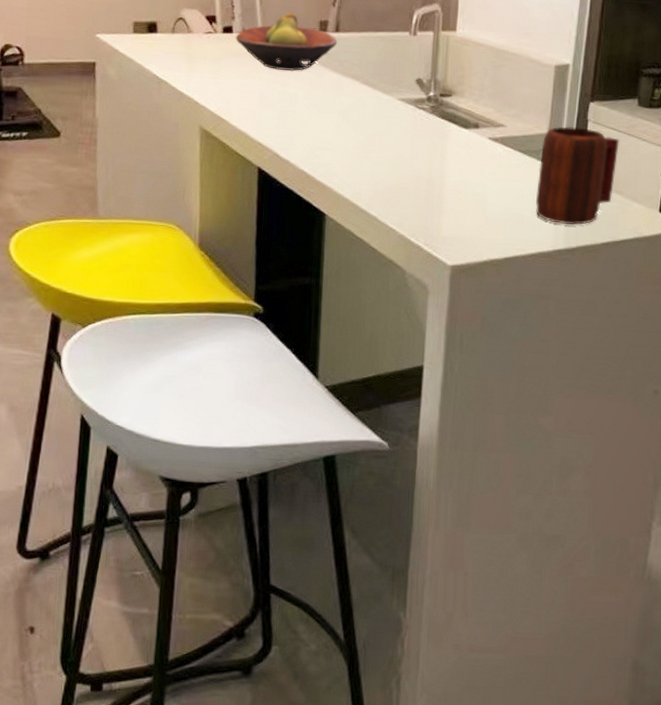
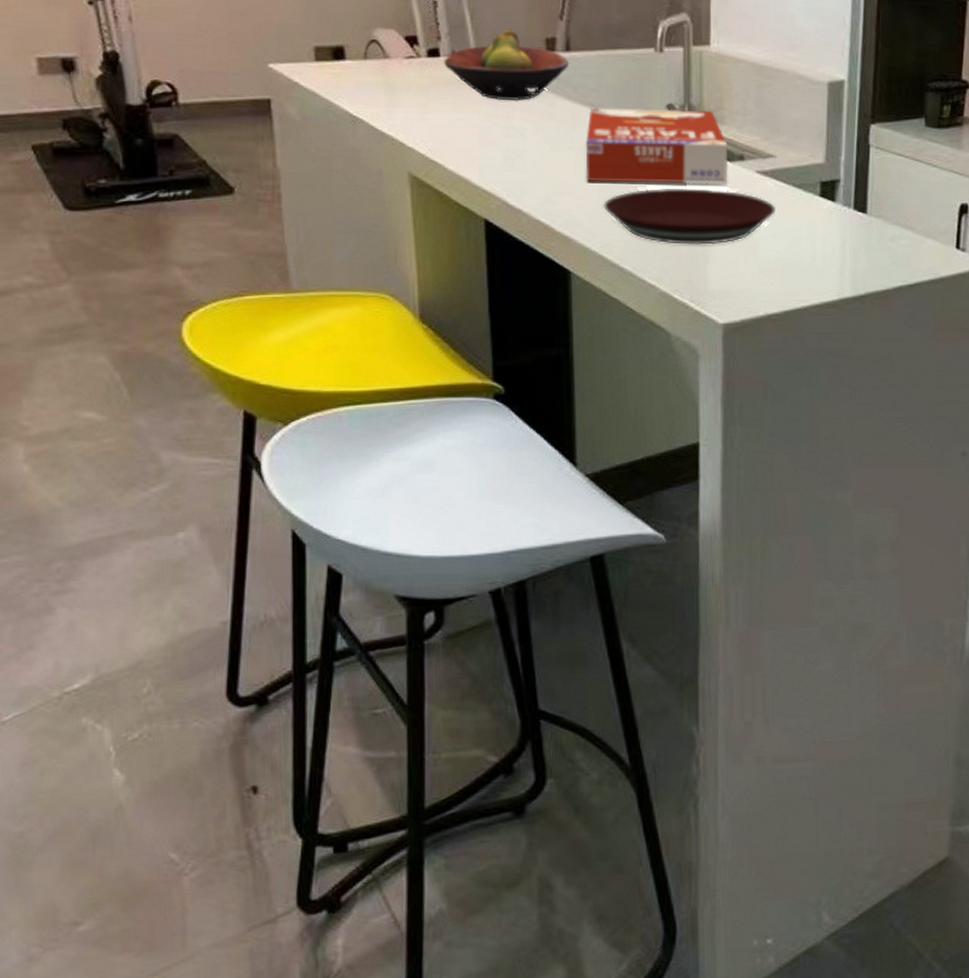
cereal box: none [345,79,466,147] -> present [586,108,728,184]
plate: none [357,148,503,198] -> present [603,187,775,245]
mug: present [536,126,619,226] -> none [816,154,907,269]

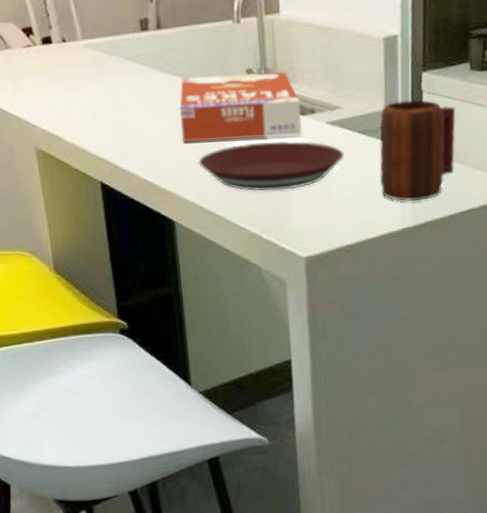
fruit bowl: present [443,29,570,102] -> none [55,14,161,77]
mug: none [816,154,907,269] -> present [379,100,456,202]

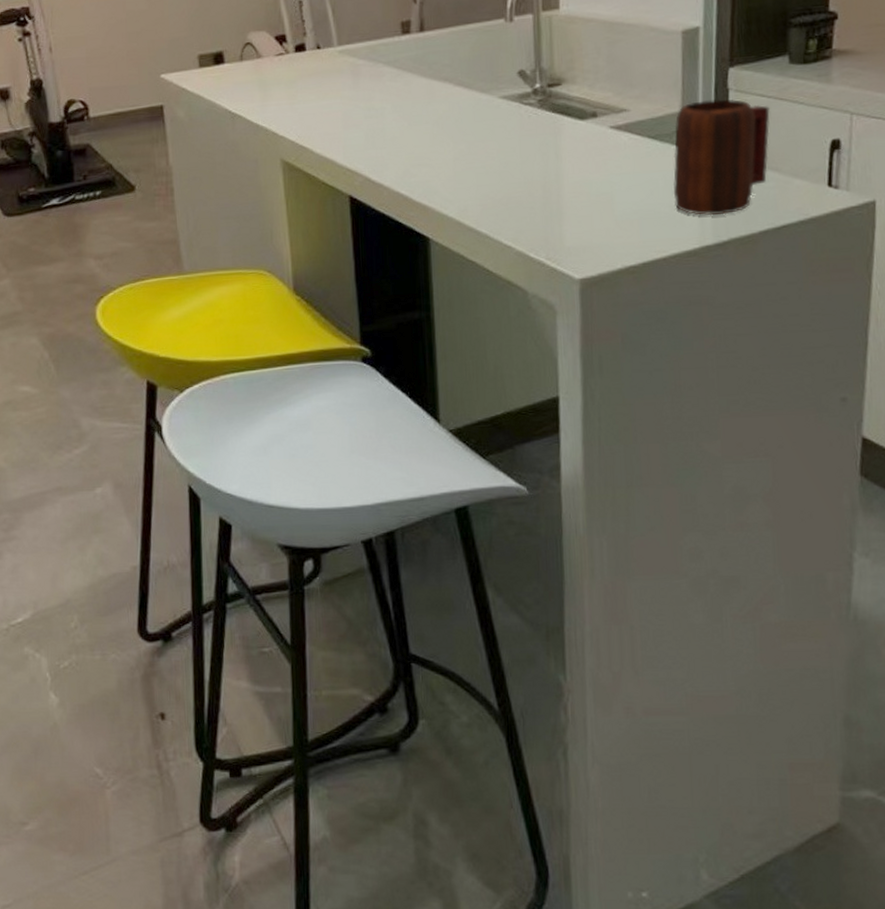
cereal box: present [179,72,302,142] -> none [441,72,581,151]
plate: present [198,140,344,191] -> none [459,147,631,205]

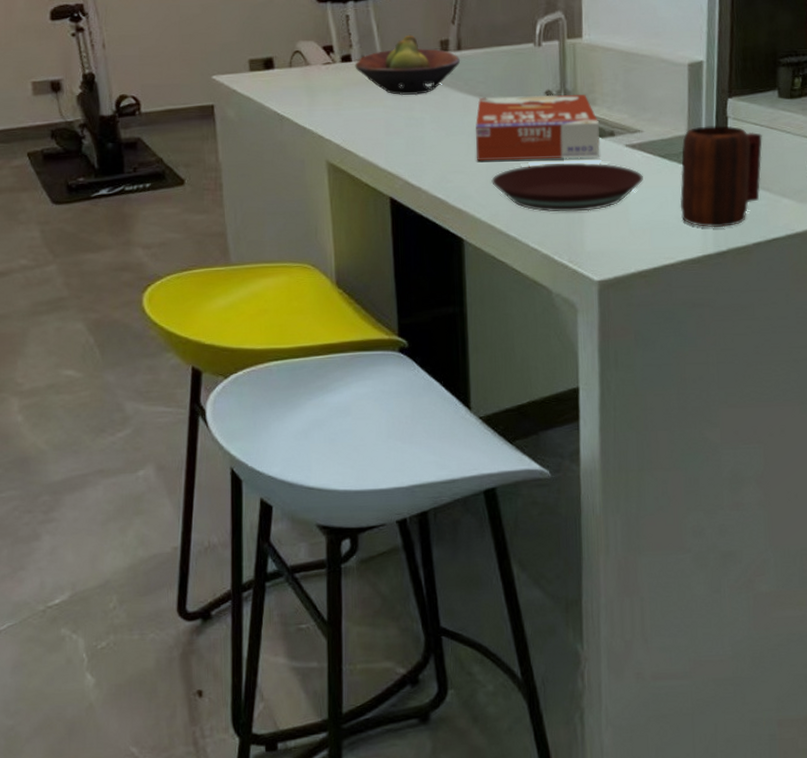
fruit bowl: none [309,17,424,84] -> present [355,34,461,96]
cereal box: none [441,72,581,151] -> present [475,94,600,160]
plate: none [459,147,631,205] -> present [491,162,643,212]

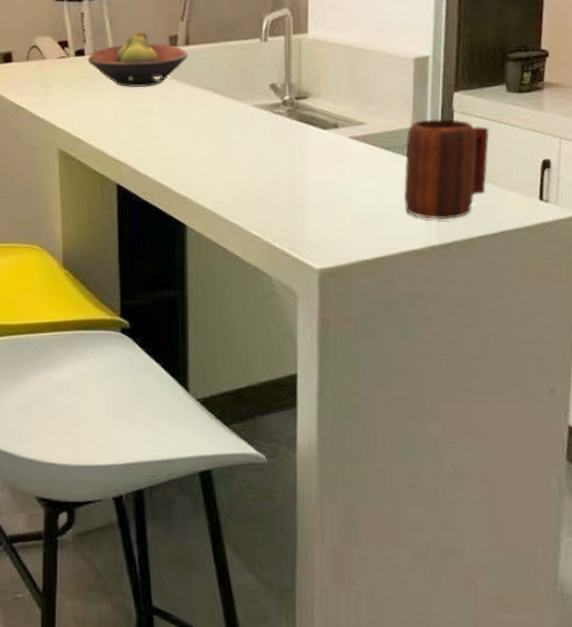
cereal box: present [475,94,600,160] -> none [201,87,324,150]
plate: present [491,162,643,212] -> none [215,153,366,201]

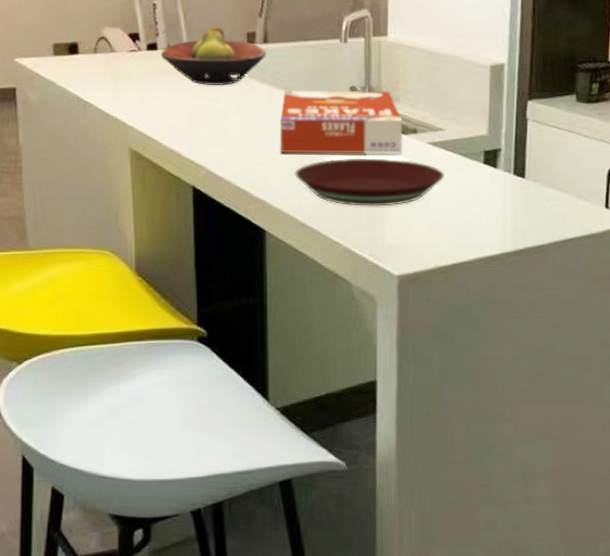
cereal box: none [201,87,324,150] -> present [280,90,403,154]
plate: none [215,153,366,201] -> present [295,157,444,207]
mug: present [404,119,489,220] -> none [480,127,560,227]

